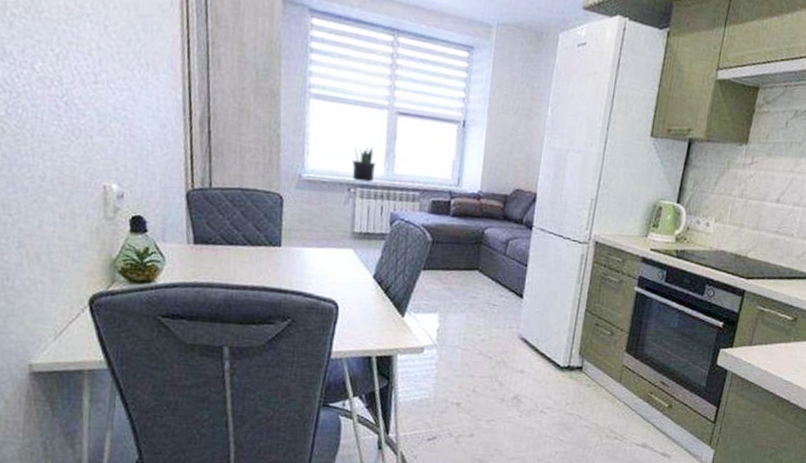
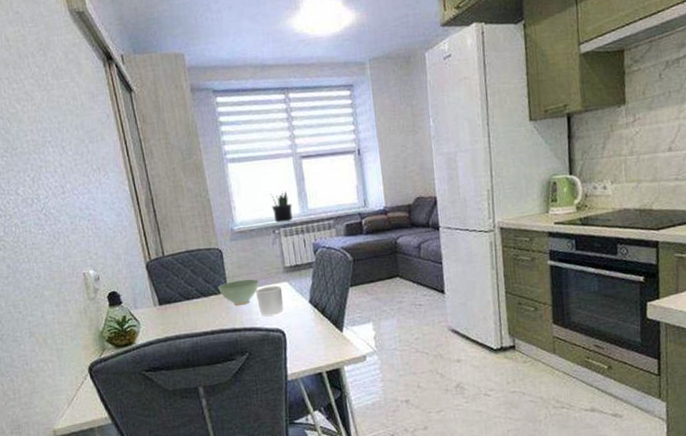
bowl: none [269,235,321,264] -> present [217,279,259,305]
mug: none [313,249,345,284] -> present [256,285,284,317]

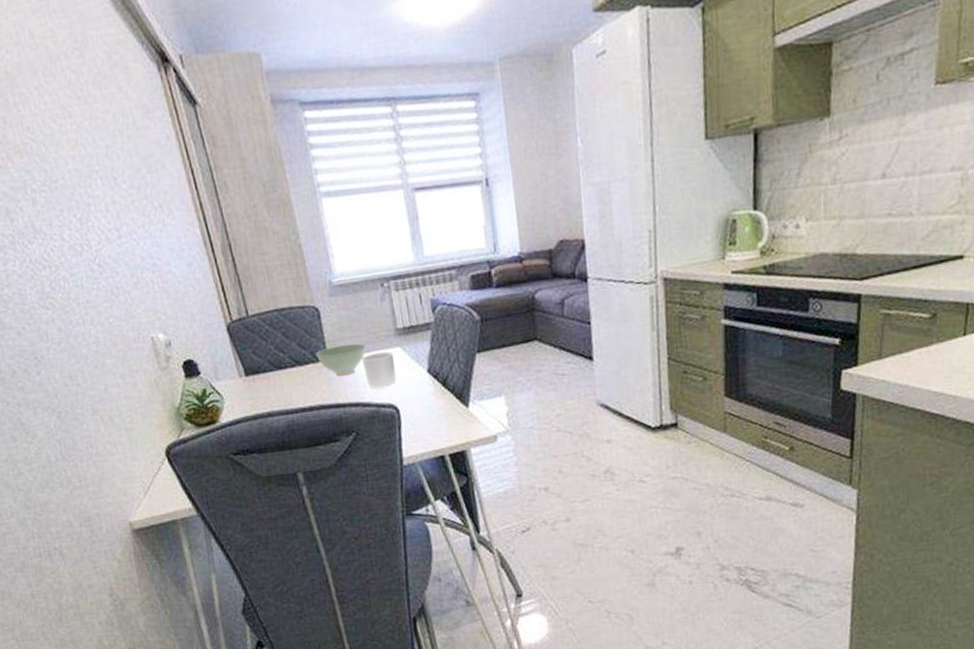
planter: present [270,190,293,223] -> none [376,233,405,273]

